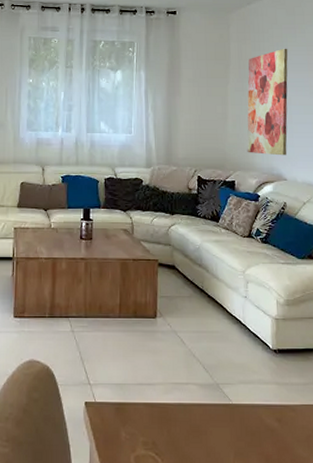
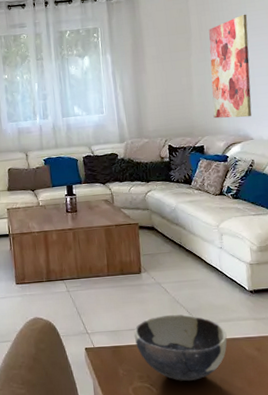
bowl: none [142,370,246,453] -> present [133,314,227,382]

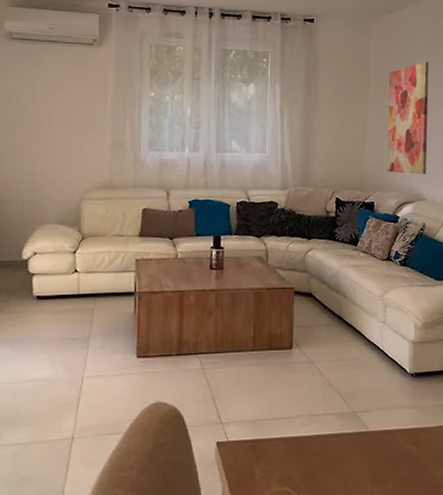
bowl: present [133,314,227,382] -> none [277,400,383,484]

